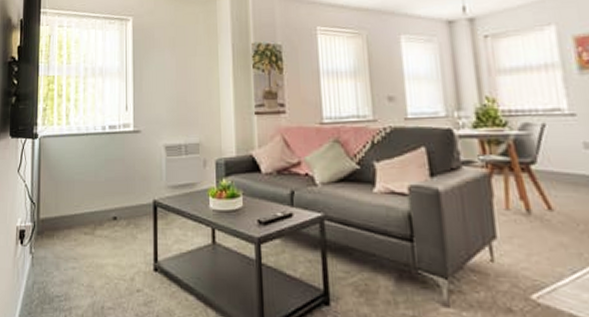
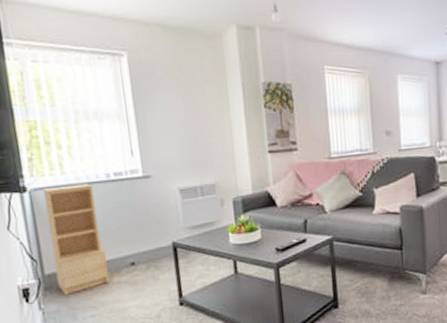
bookshelf: none [48,134,93,242] -> present [42,183,109,295]

